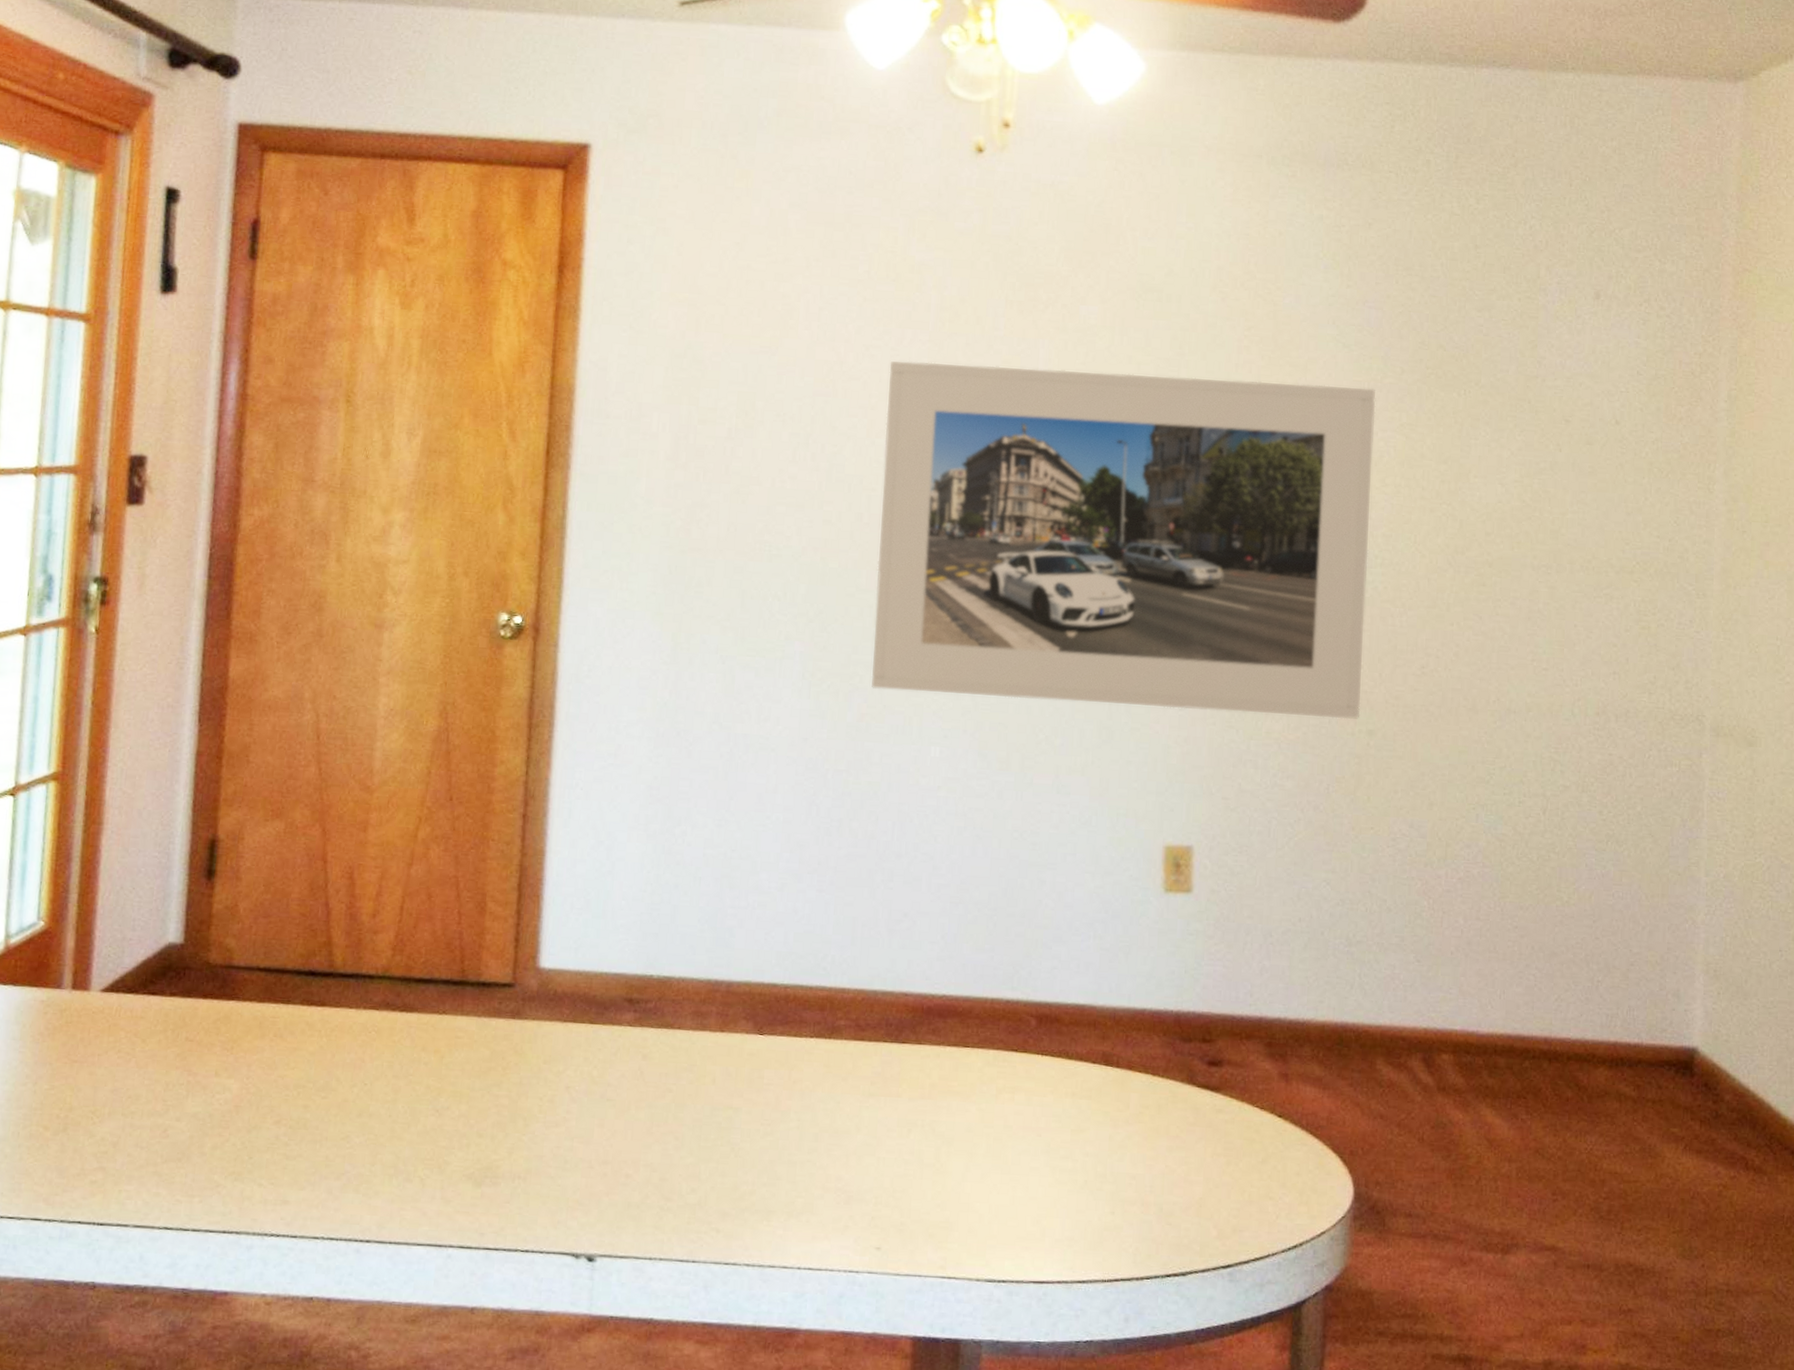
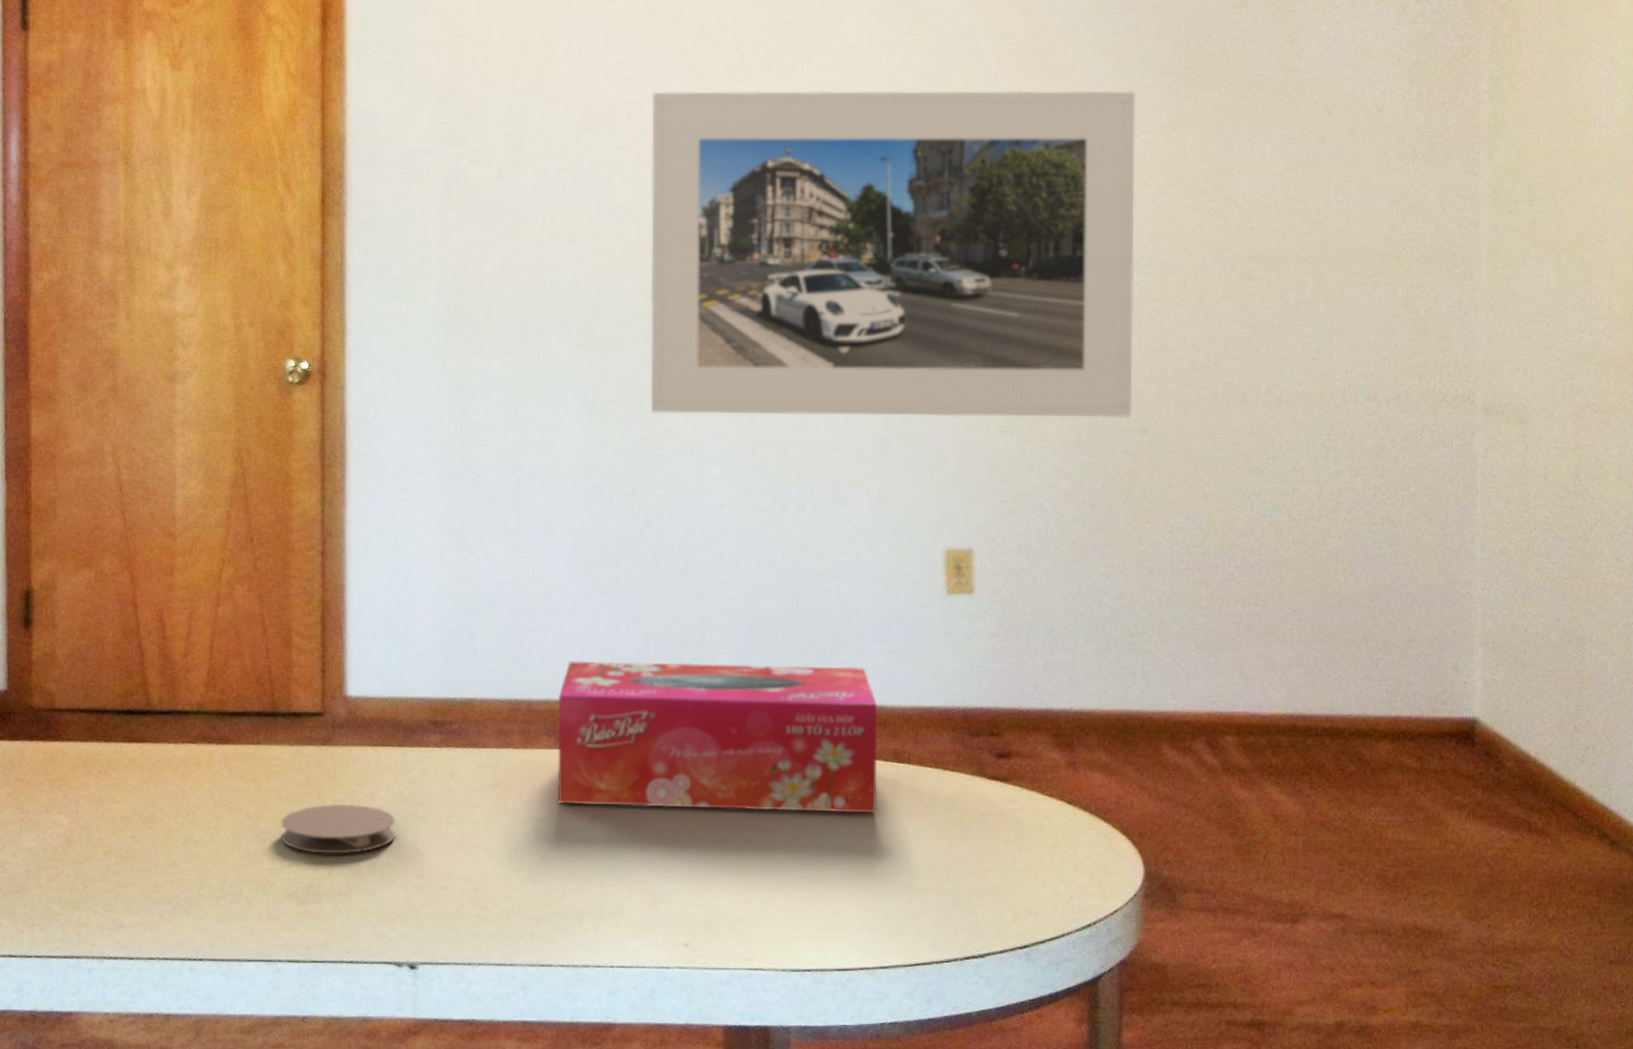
coaster: none [461,1081,582,1135] -> present [281,803,395,854]
tissue box: none [753,942,1087,1117] -> present [557,661,877,813]

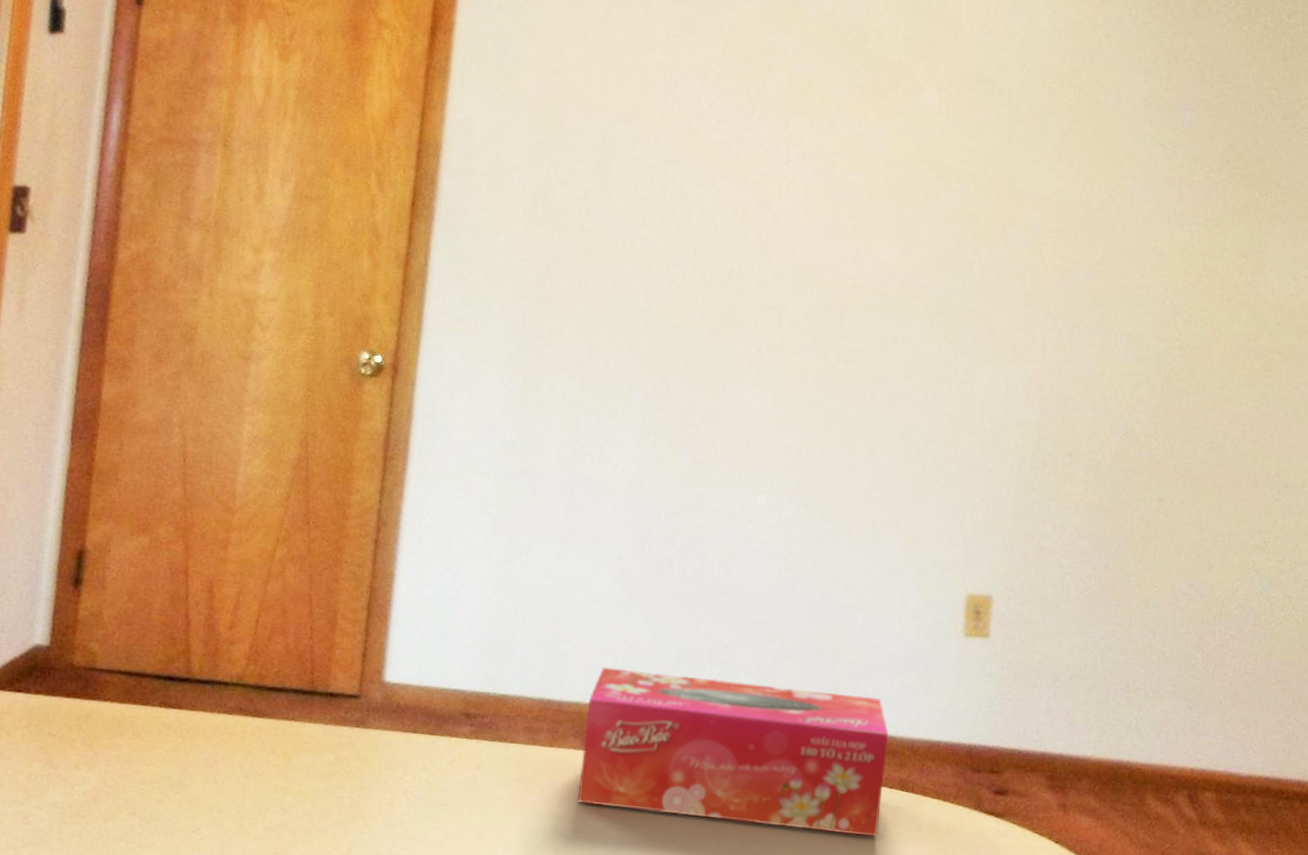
coaster: present [281,803,395,854] -> none [305,784,419,834]
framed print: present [650,90,1136,418] -> none [706,135,1185,487]

